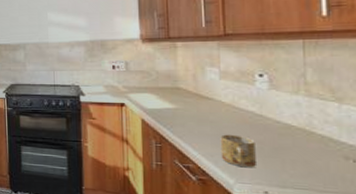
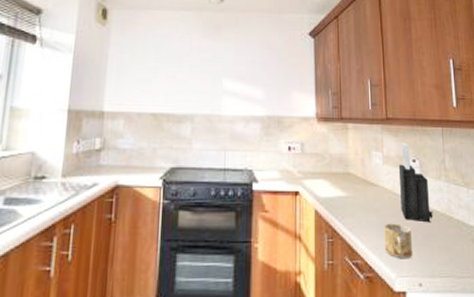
knife block: none [239,58,286,136] -> present [398,143,433,223]

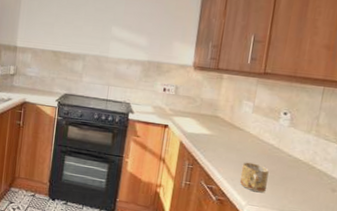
knife block: present [398,143,433,223] -> none [262,97,296,168]

